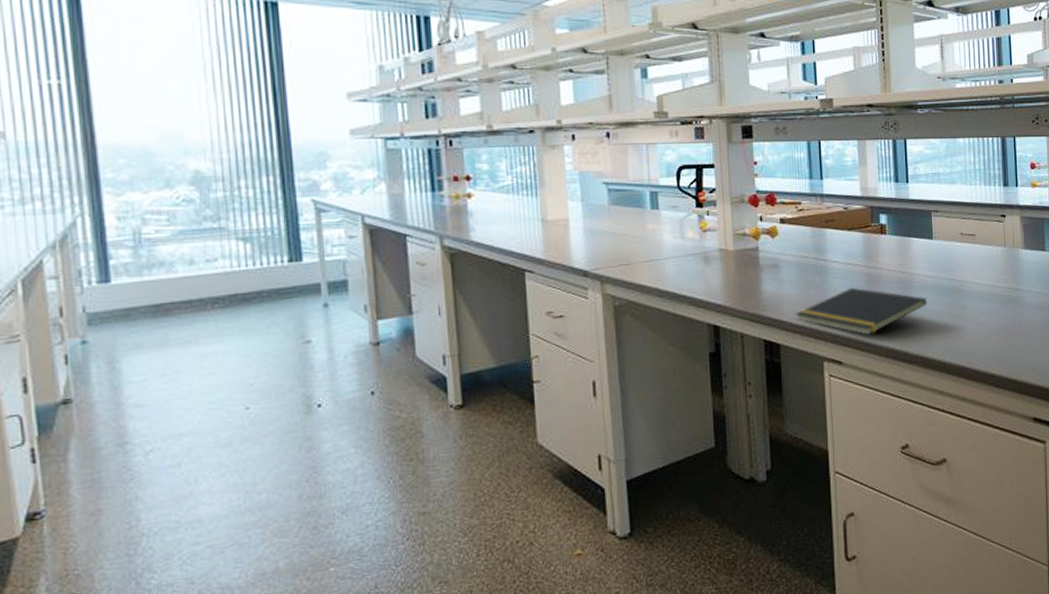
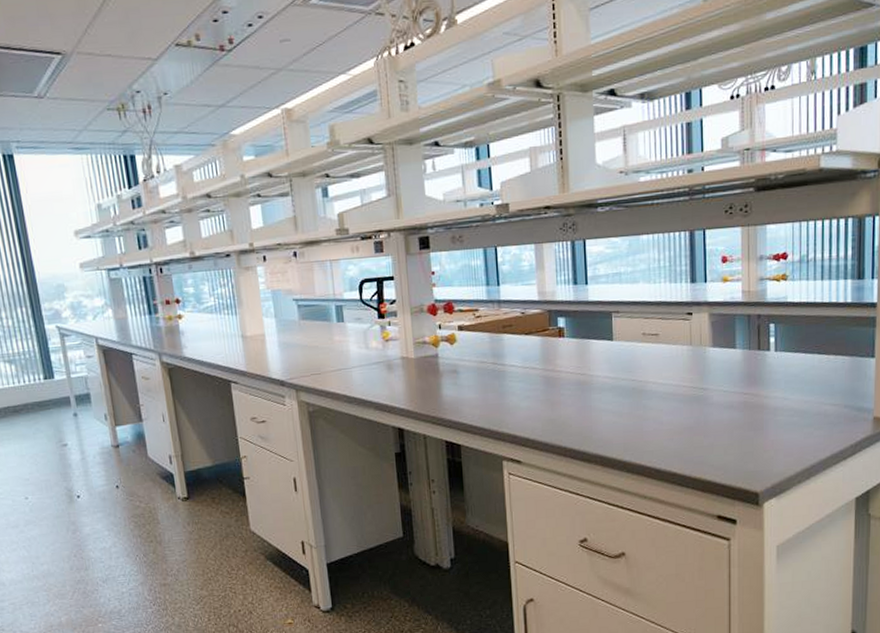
notepad: present [795,287,928,335] -> none [474,390,607,436]

